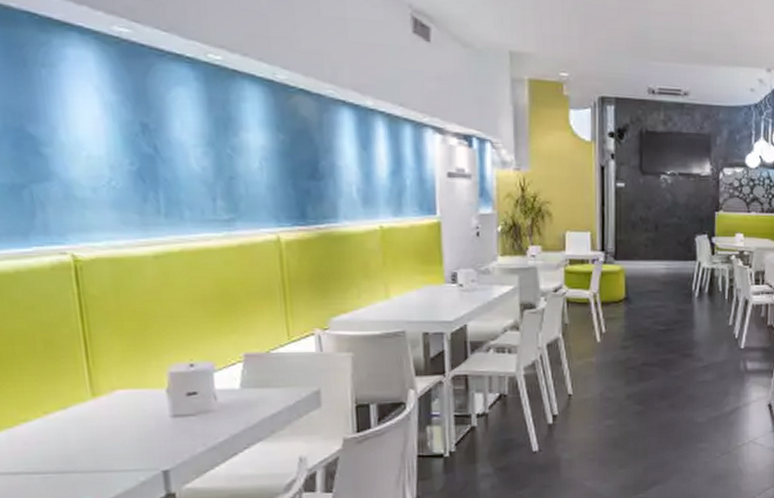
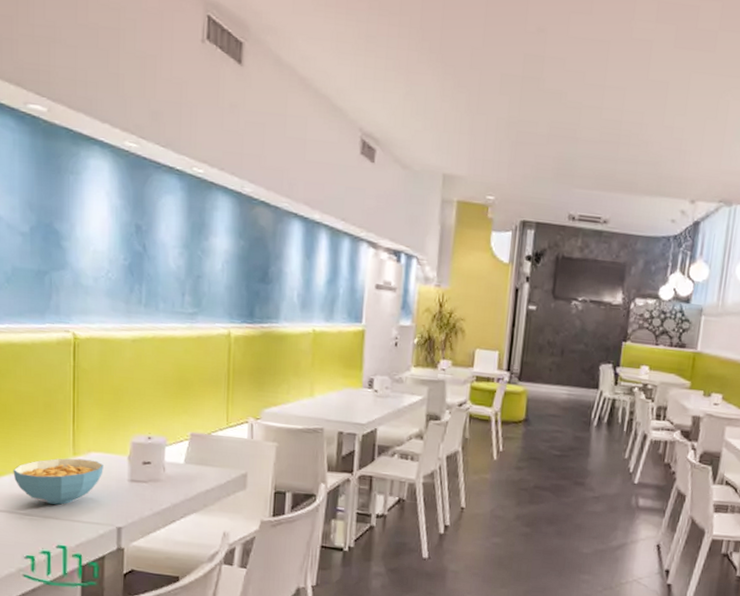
cereal bowl: none [10,399,136,456] -> present [13,458,104,505]

